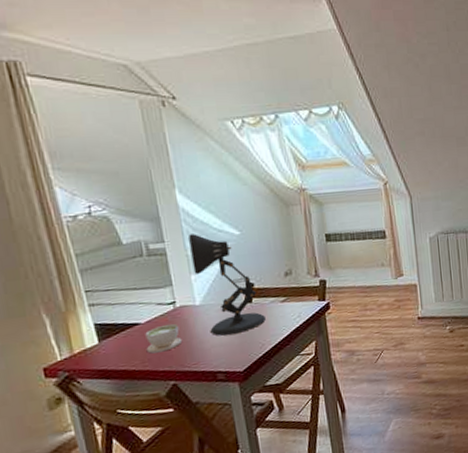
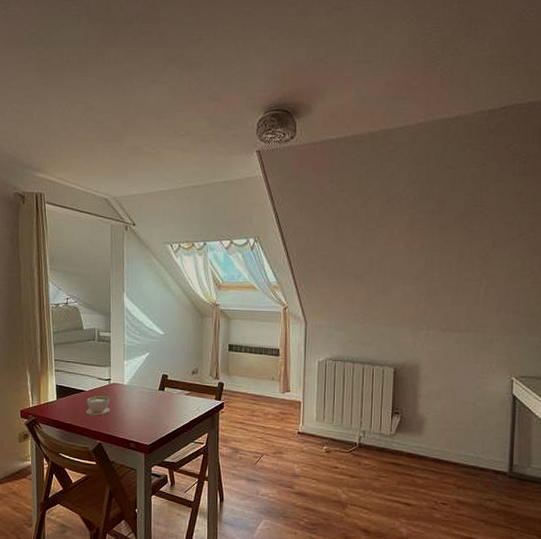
desk lamp: present [189,234,267,336] -> none [127,329,173,414]

